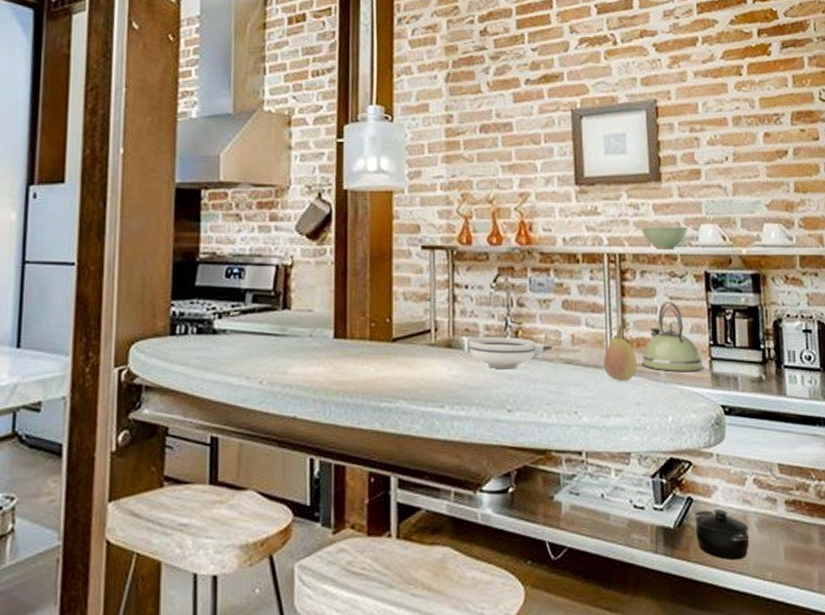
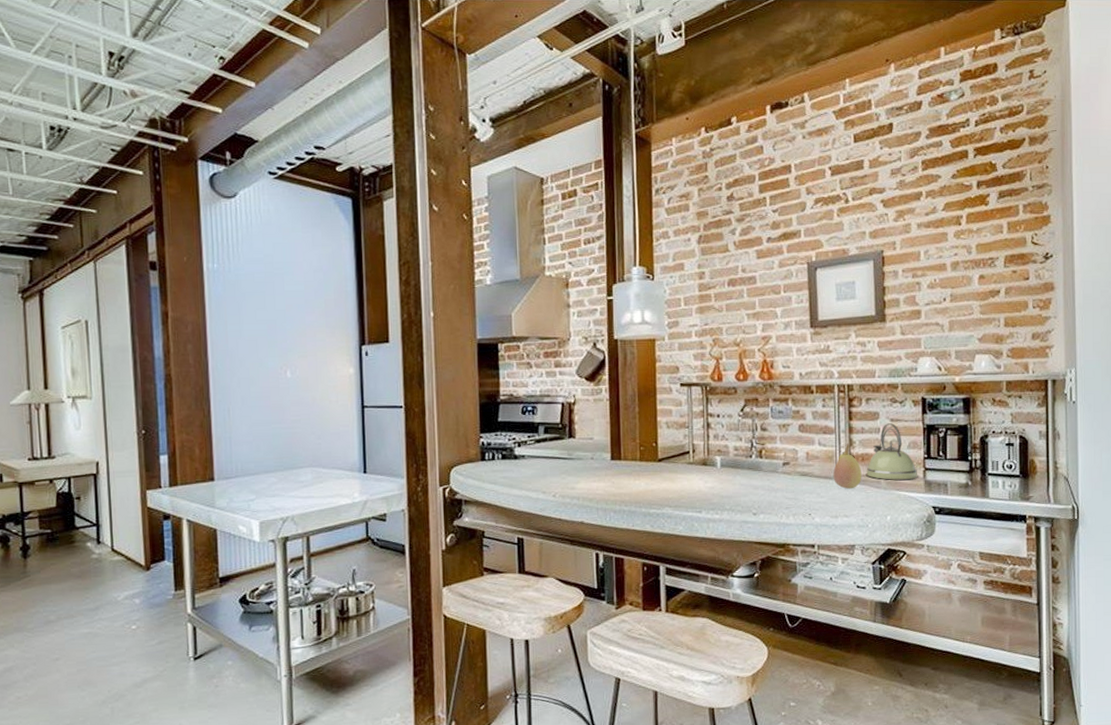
bowl: present [468,337,536,370] -> none [720,455,777,482]
bowl: present [641,227,688,251] -> none [867,360,909,381]
saucepan: present [695,508,750,560] -> none [908,587,953,627]

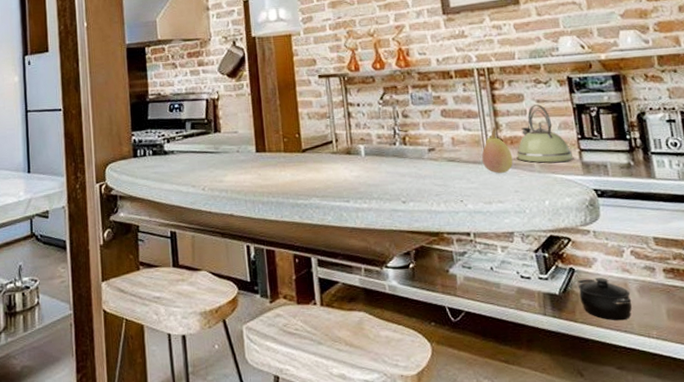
saucepan: none [908,587,953,627] -> present [578,277,632,320]

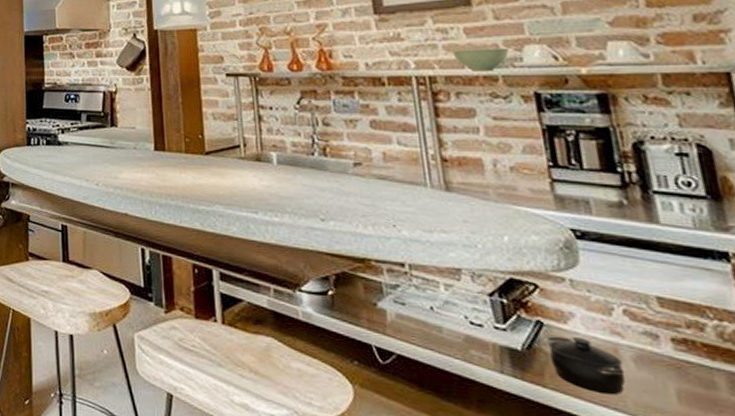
fruit: present [482,126,513,174] -> none [420,143,461,199]
bowl: none [505,40,549,63] -> present [452,48,509,73]
kettle: present [516,104,574,163] -> none [465,122,543,193]

